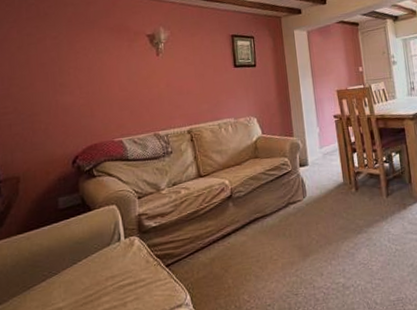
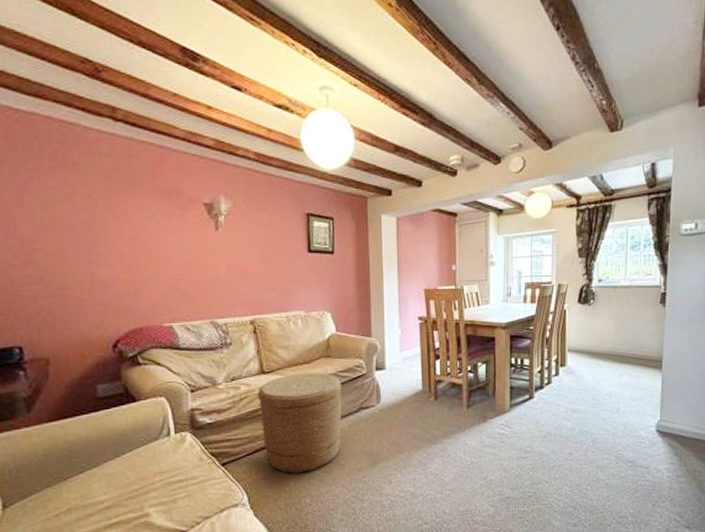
basket: none [196,172,273,272] -> present [257,372,342,474]

